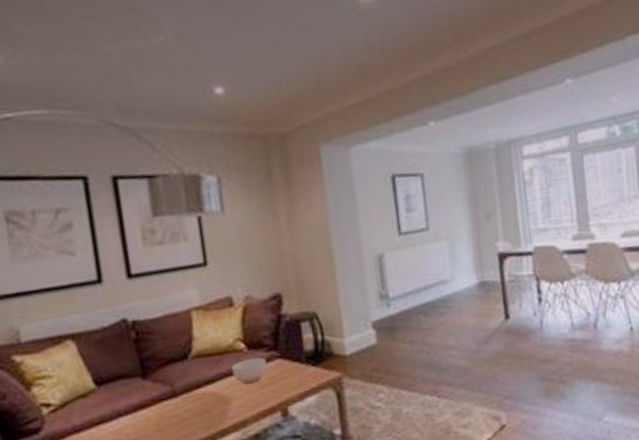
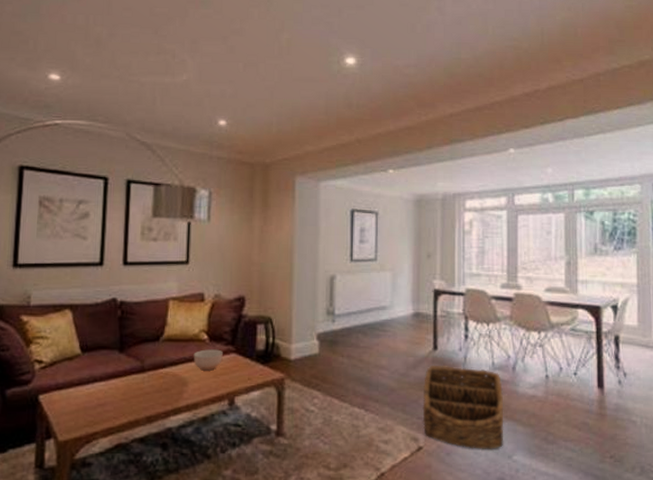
basket: none [498,332,592,418] -> present [422,366,504,449]

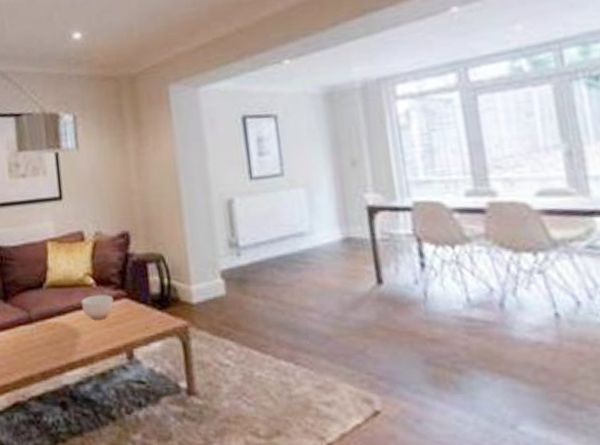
basket: present [422,366,504,449] -> none [369,304,500,416]

